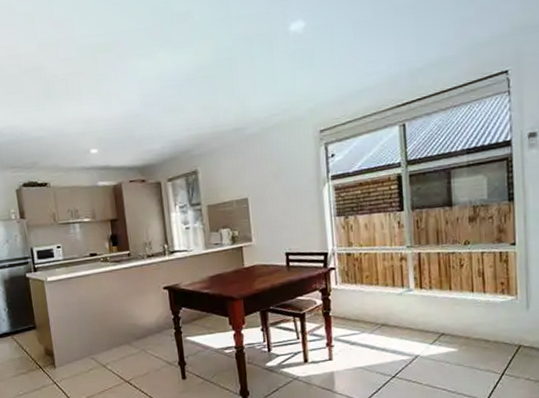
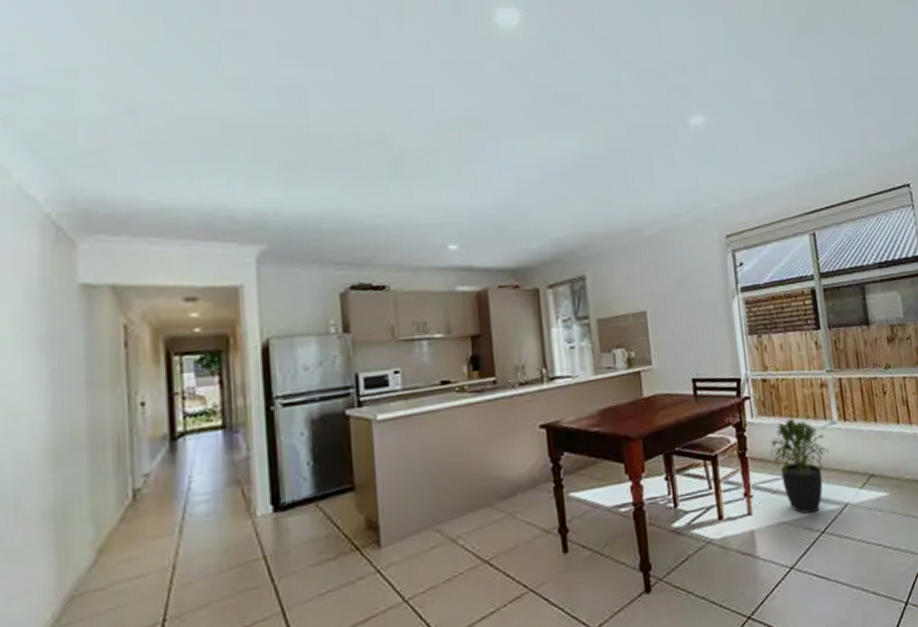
potted plant: none [350,285,404,362] -> present [769,417,829,514]

